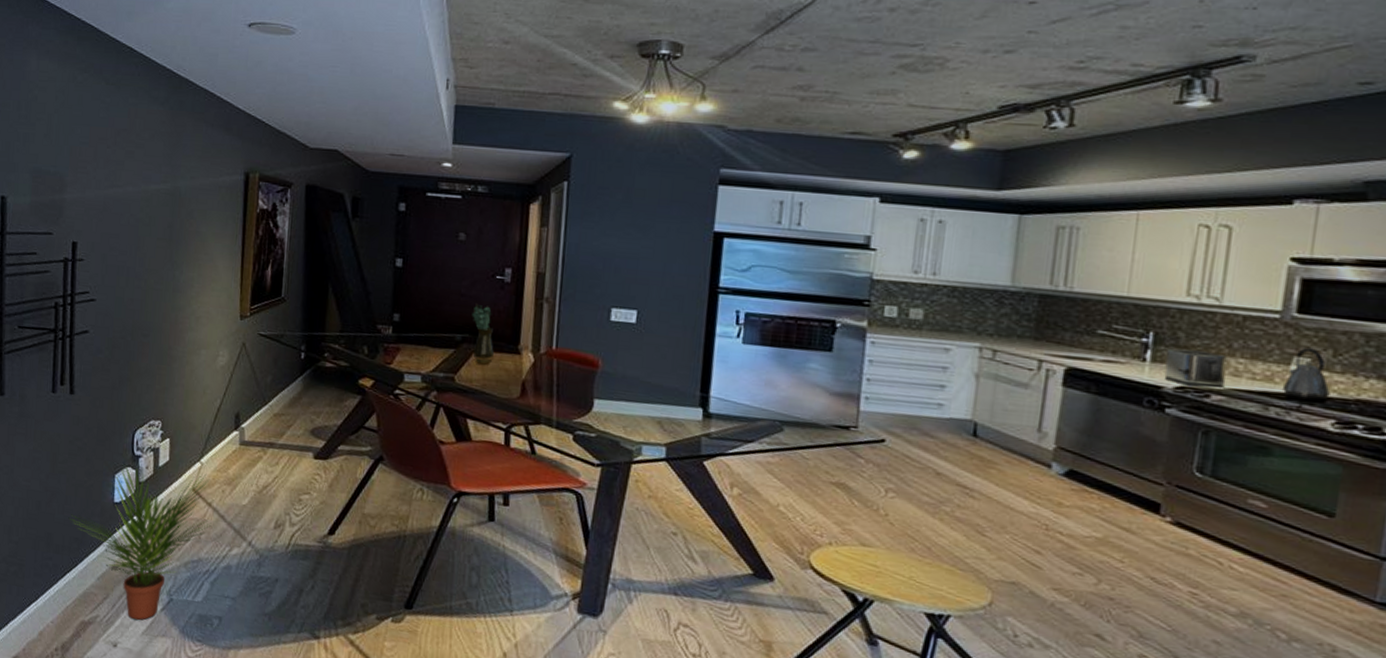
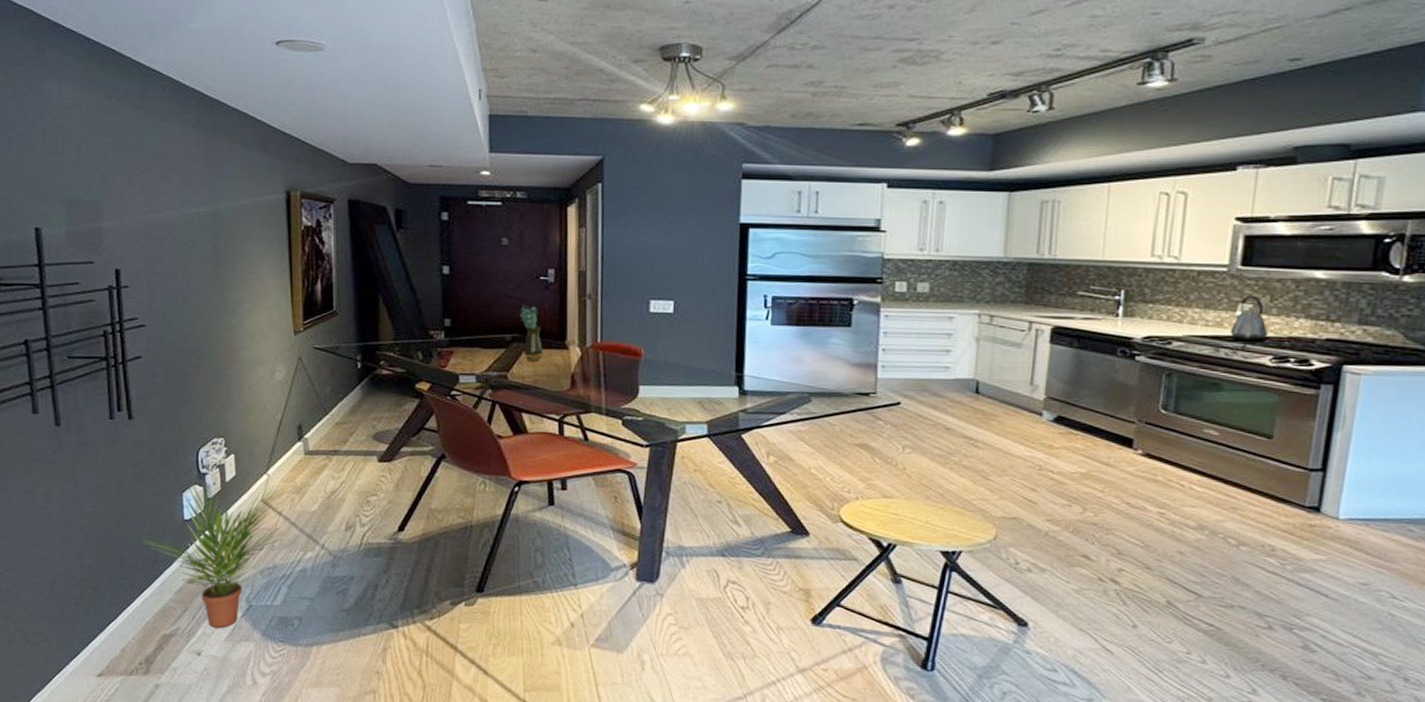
toaster: present [1164,348,1227,389] -> none [1134,302,1185,336]

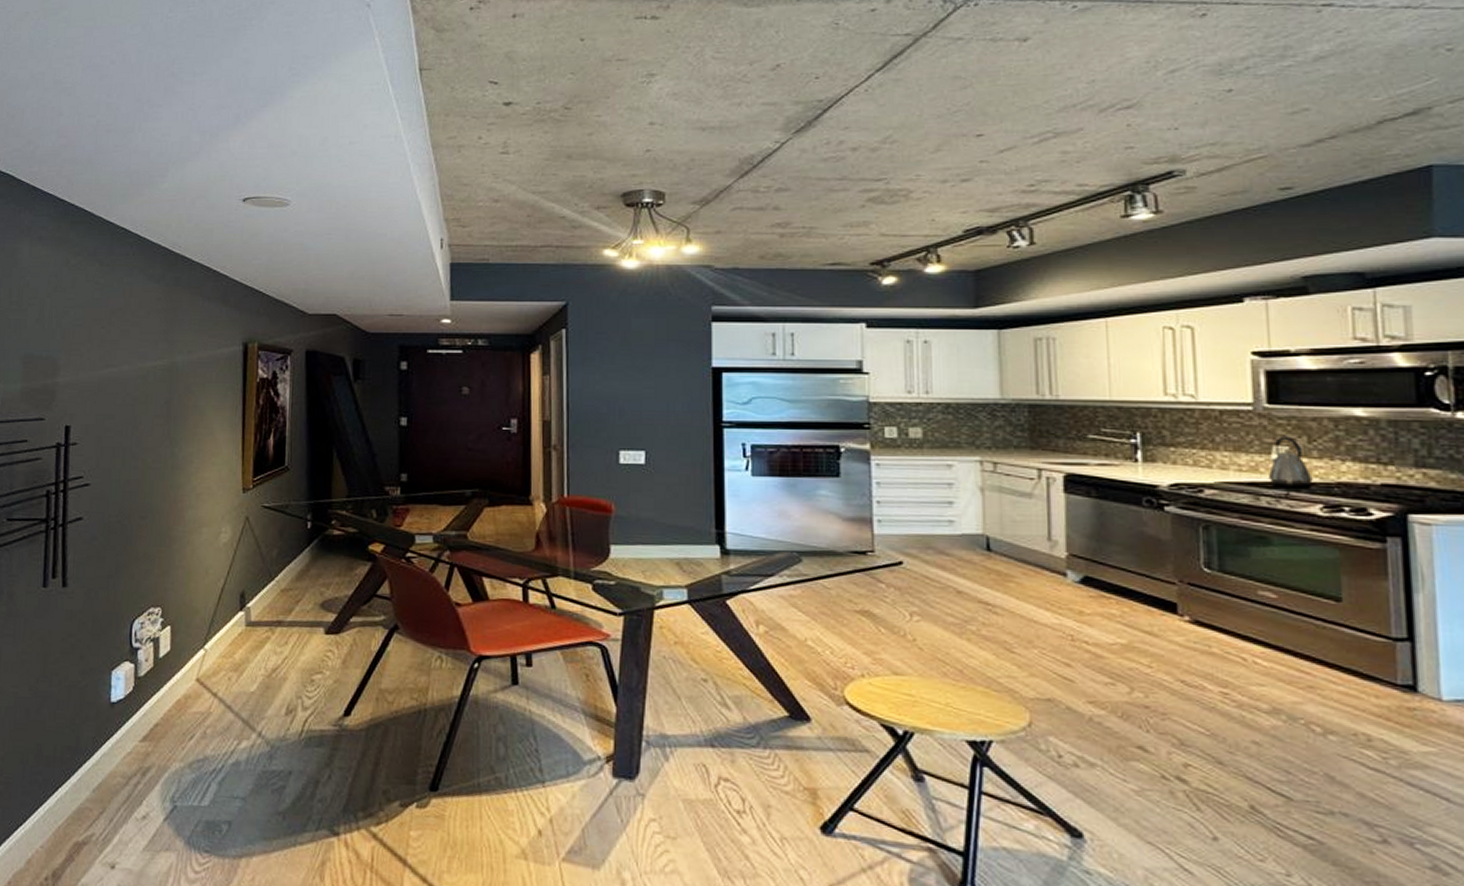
potted plant: present [141,484,284,629] -> none [61,660,218,835]
vase: present [520,304,543,363] -> none [480,457,505,520]

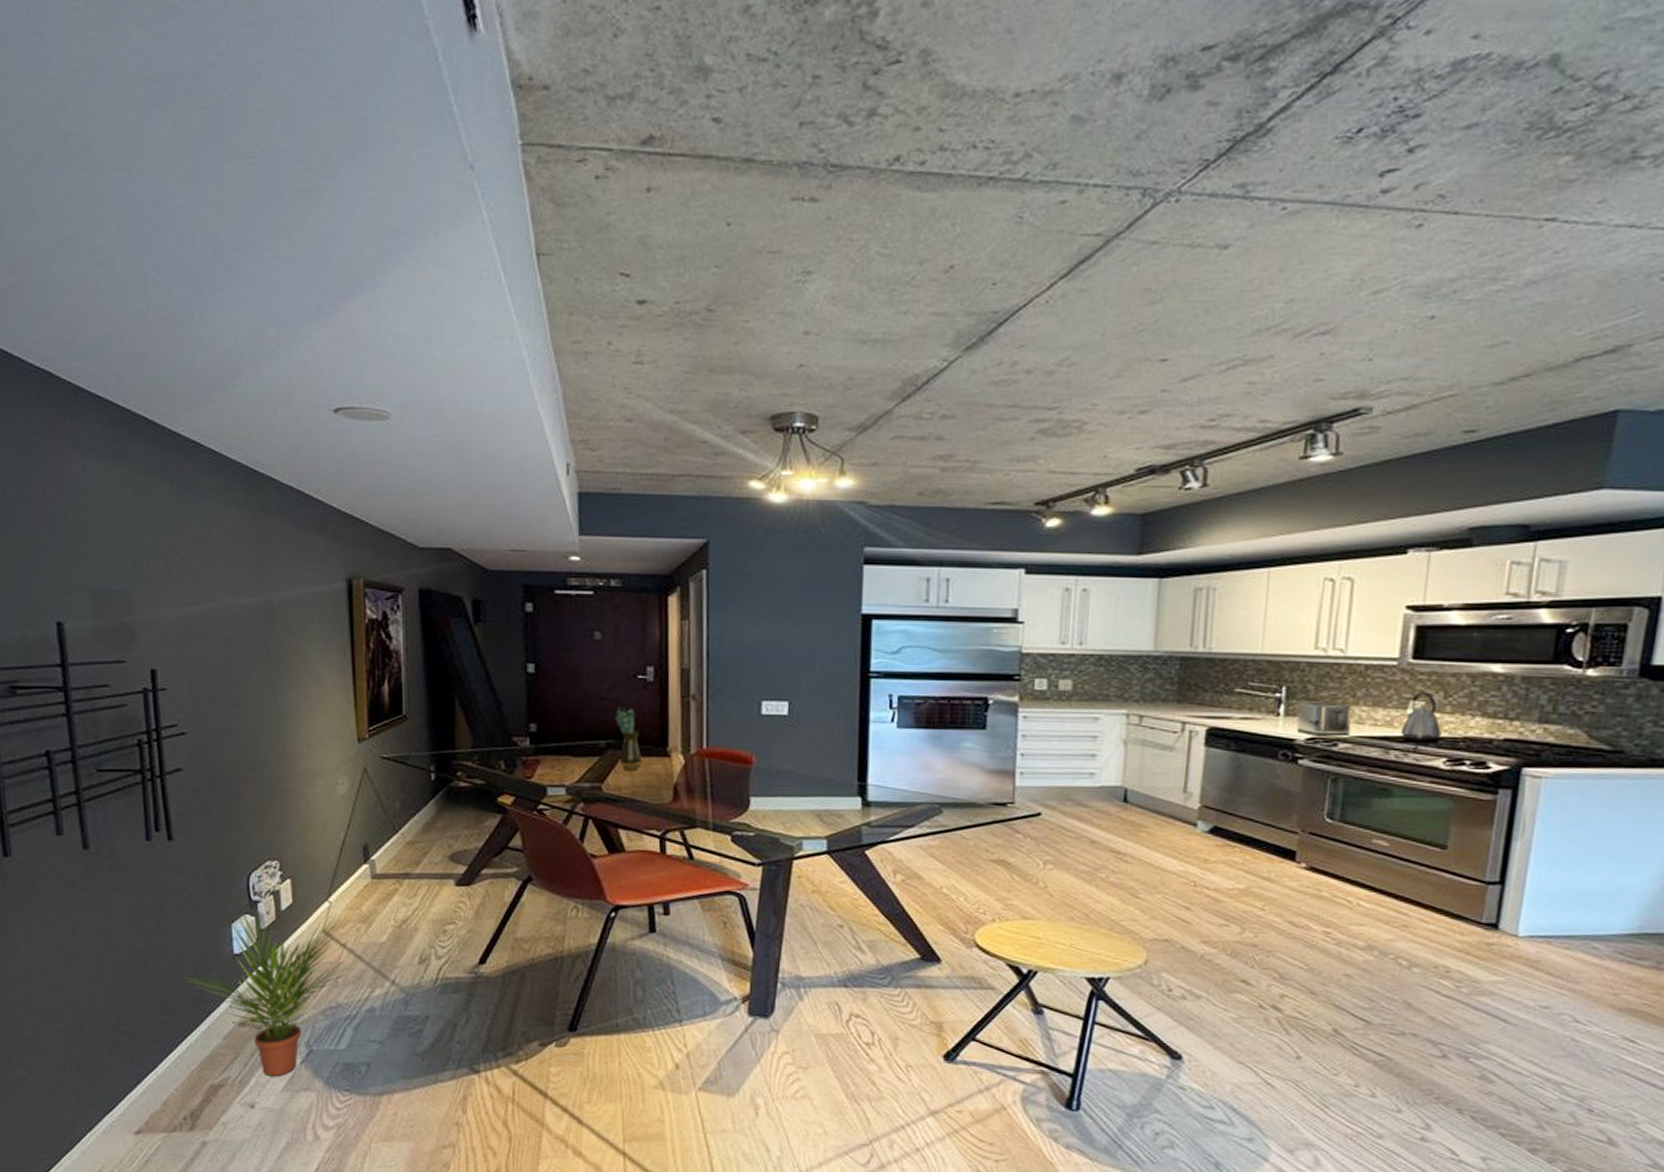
potted plant: none [61,660,218,835] -> present [183,912,348,1077]
vase: none [480,457,505,520] -> present [615,706,642,772]
toaster: none [1156,446,1214,483] -> present [1296,700,1352,737]

